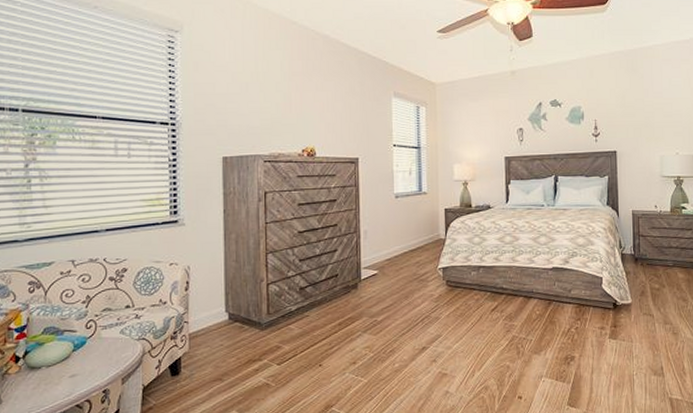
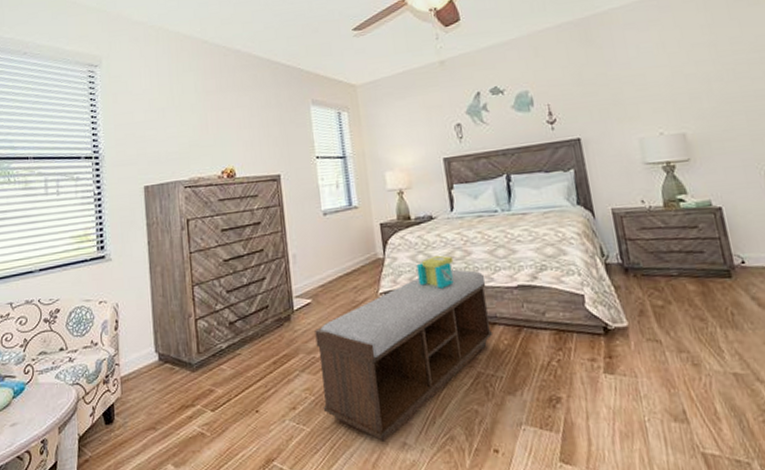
bench: none [379,251,529,390] -> present [315,269,494,441]
decorative box: none [472,239,504,267] -> present [416,255,454,289]

